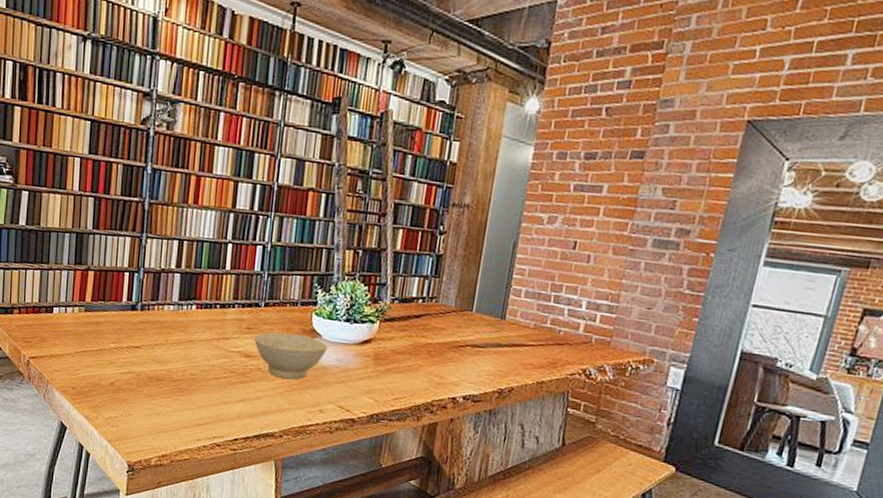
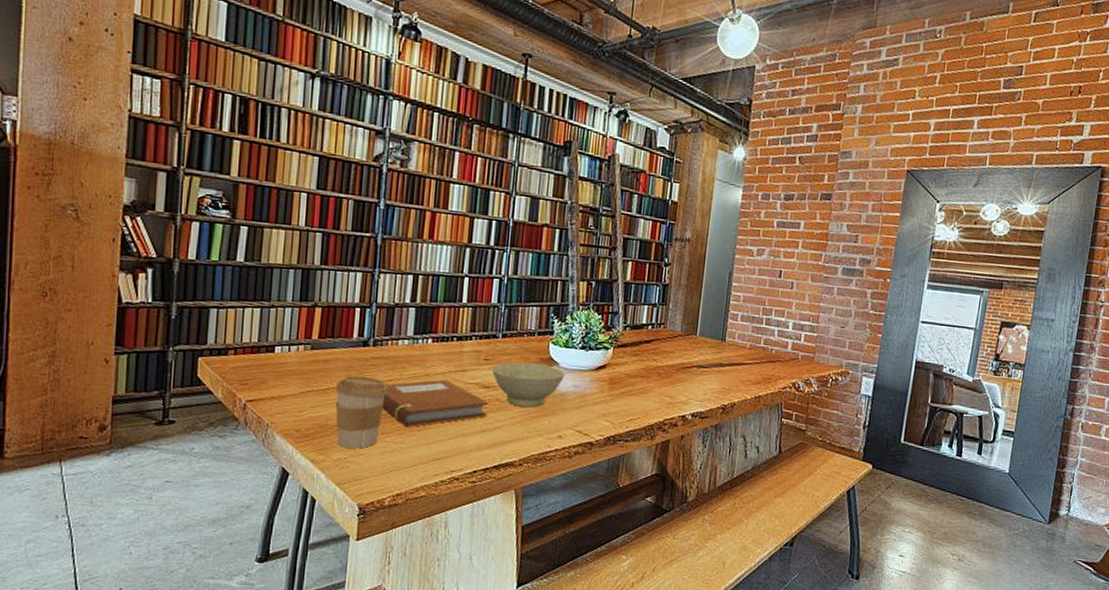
coffee cup: none [106,338,154,409] -> present [335,375,388,449]
notebook: none [149,346,250,392] -> present [382,379,488,428]

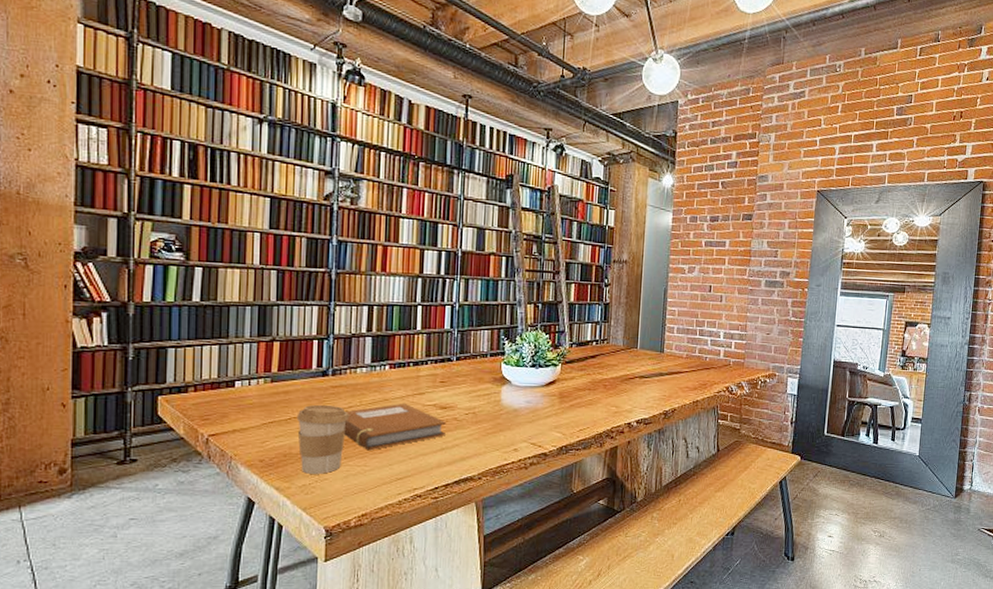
bowl: present [492,362,565,408] -> none [449,382,518,425]

